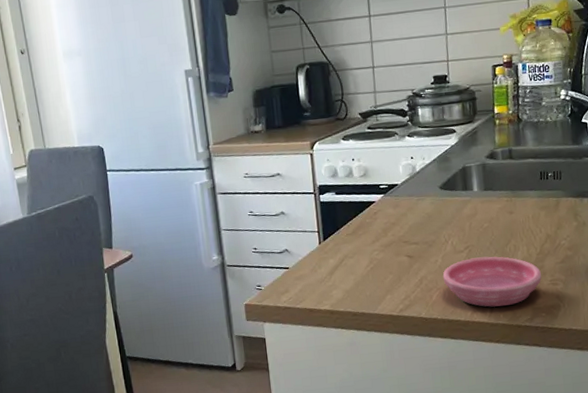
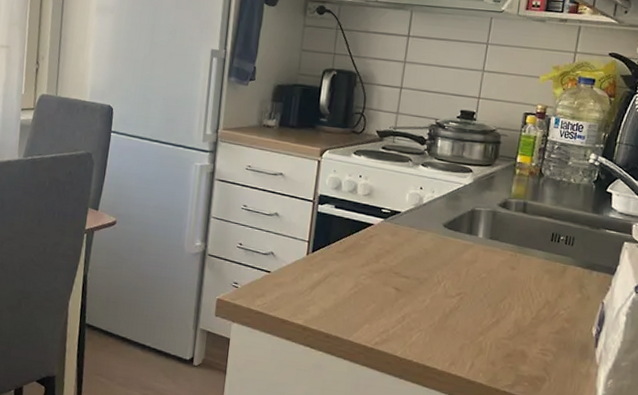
saucer: present [442,256,542,307] -> none [427,306,532,366]

